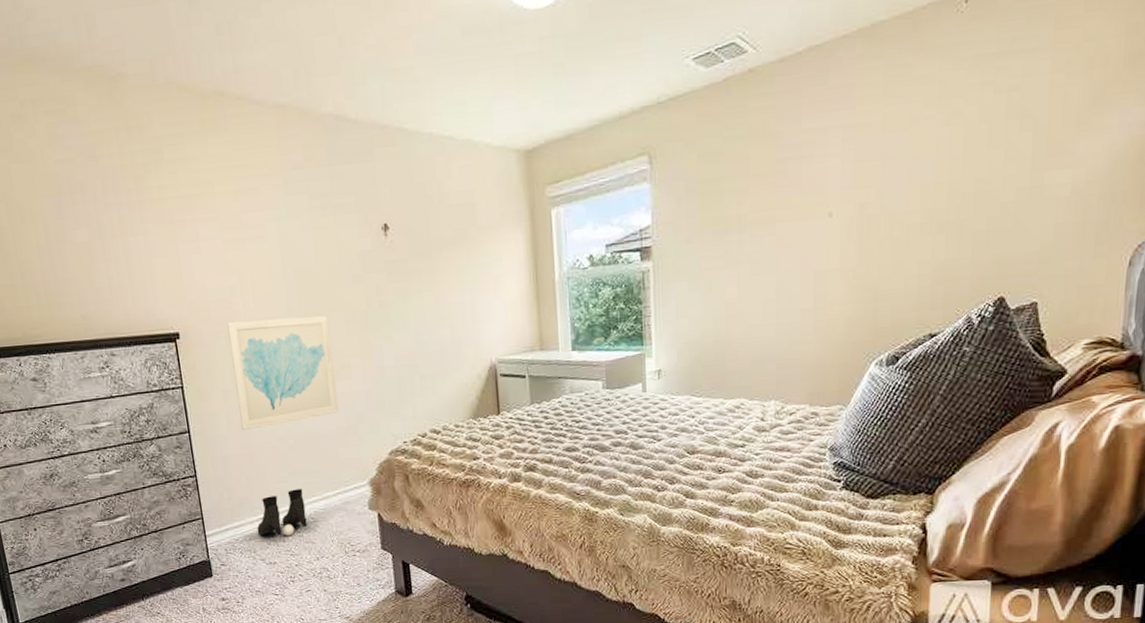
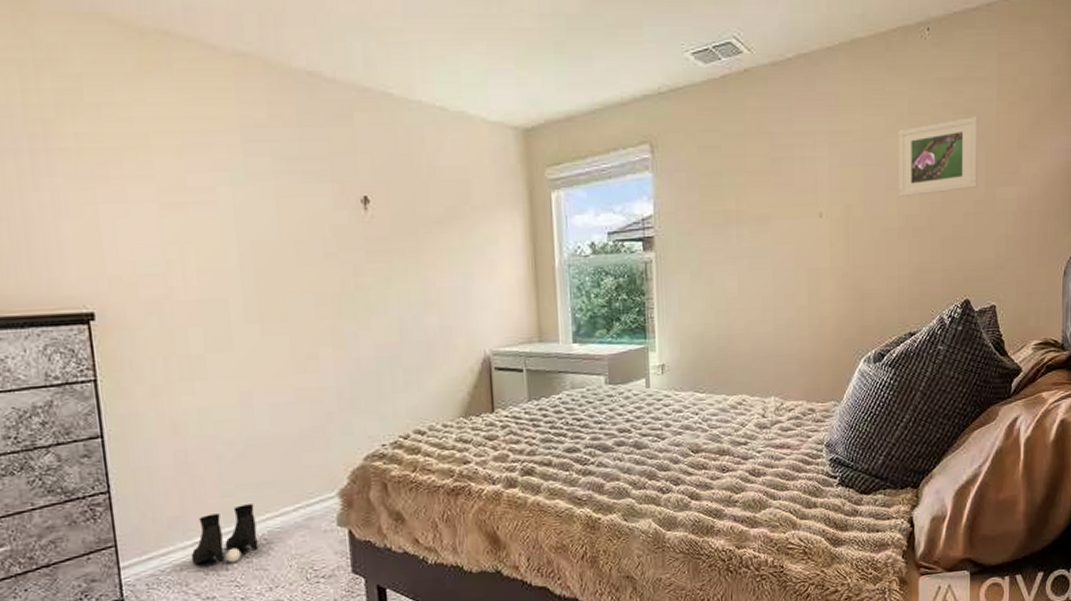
wall art: present [227,316,339,430] -> none [161,297,303,433]
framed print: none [921,93,1025,191] -> present [897,116,978,198]

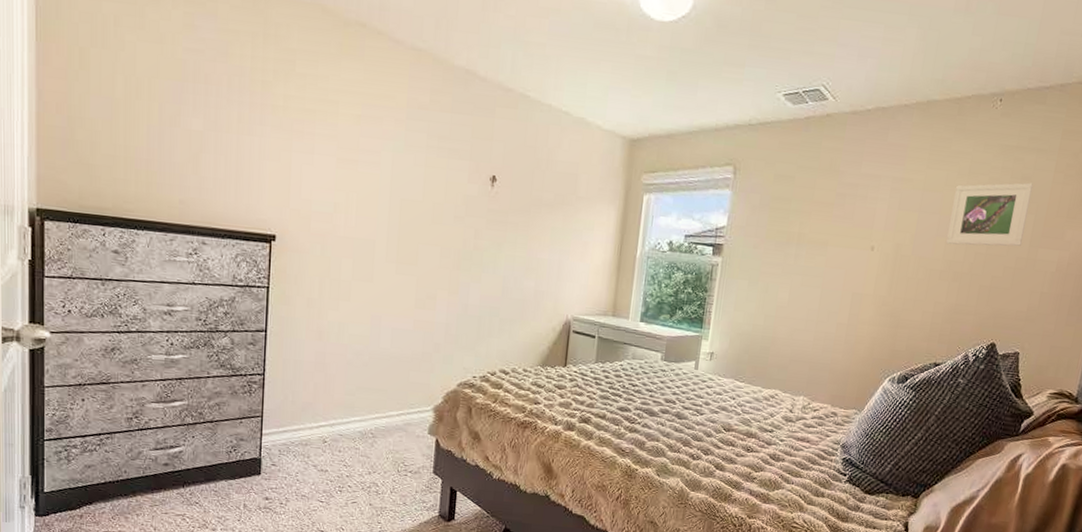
boots: present [191,504,259,564] -> none [315,403,368,447]

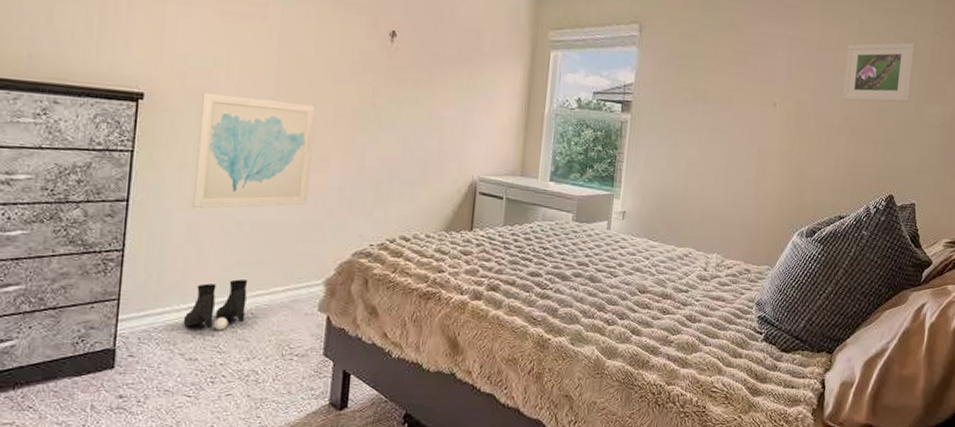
boots: none [315,403,368,447] -> present [183,279,248,330]
wall art: none [320,234,424,340] -> present [193,92,316,208]

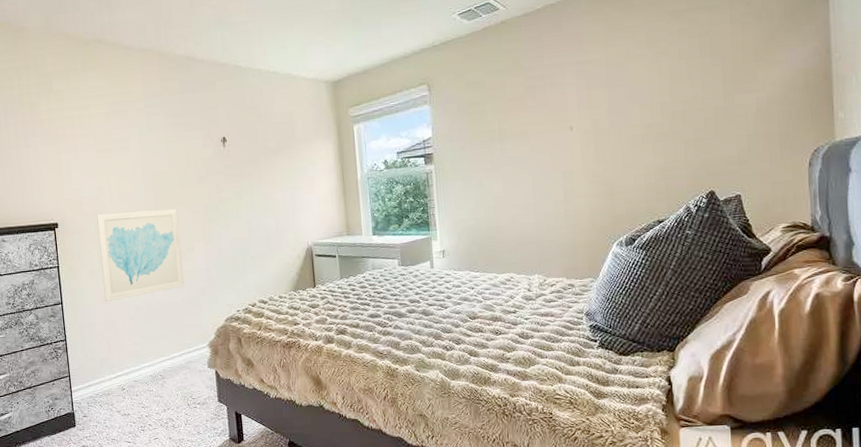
boots: present [183,279,248,330] -> none [114,350,157,391]
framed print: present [842,42,915,102] -> none [638,37,715,110]

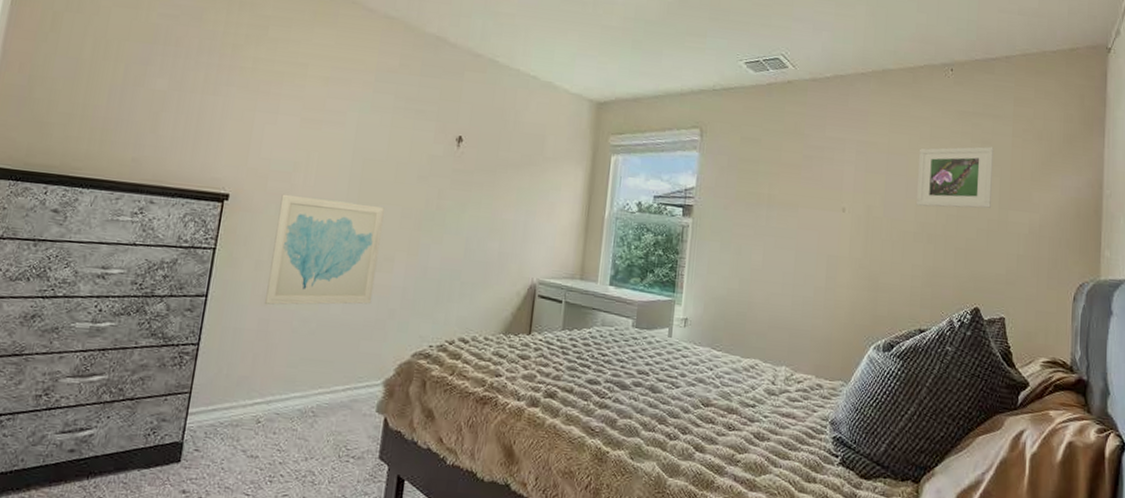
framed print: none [638,37,715,110] -> present [916,146,994,209]

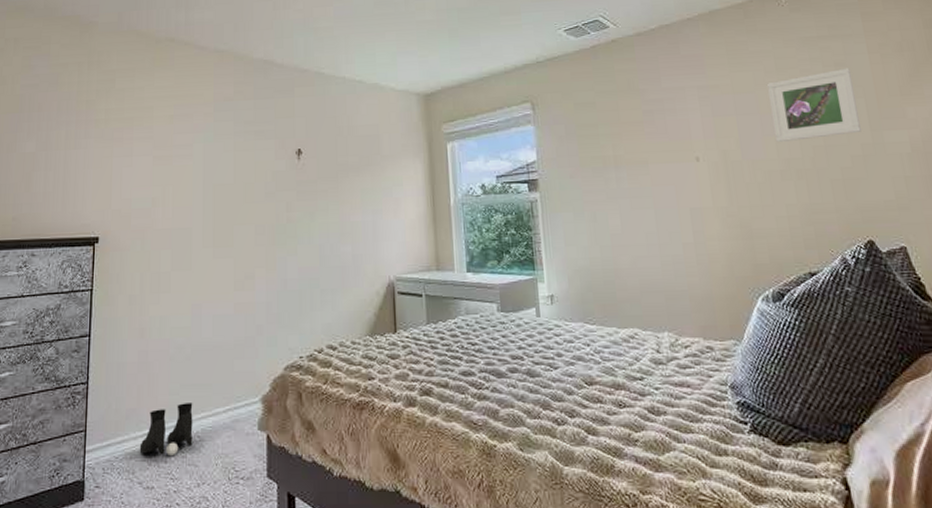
boots: none [247,376,311,427] -> present [139,403,193,455]
wall art: present [265,194,385,305] -> none [142,227,239,336]

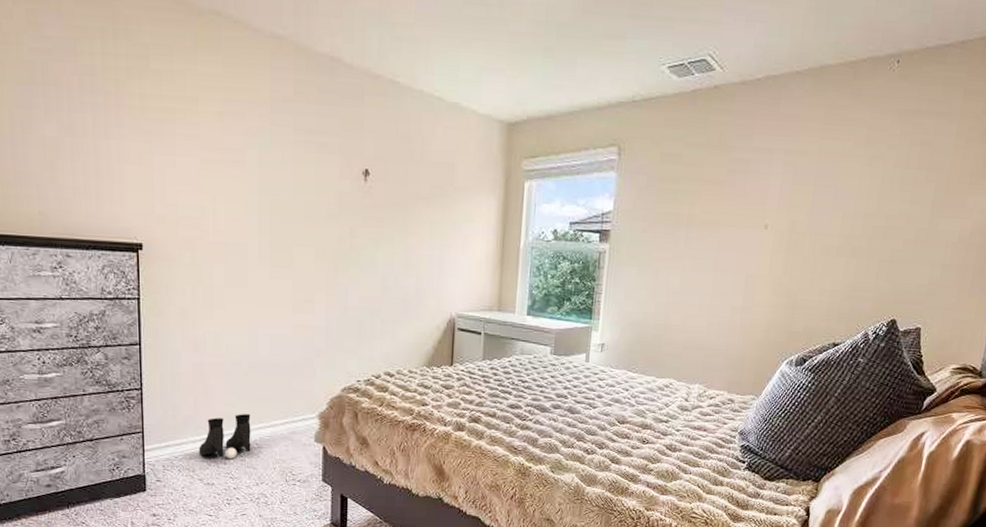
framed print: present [767,67,861,143] -> none [843,148,934,219]

